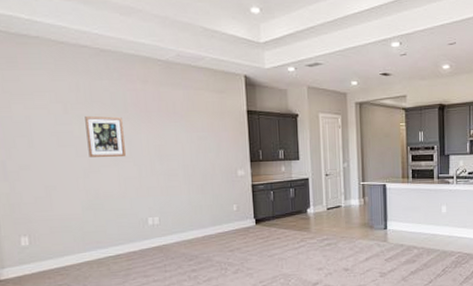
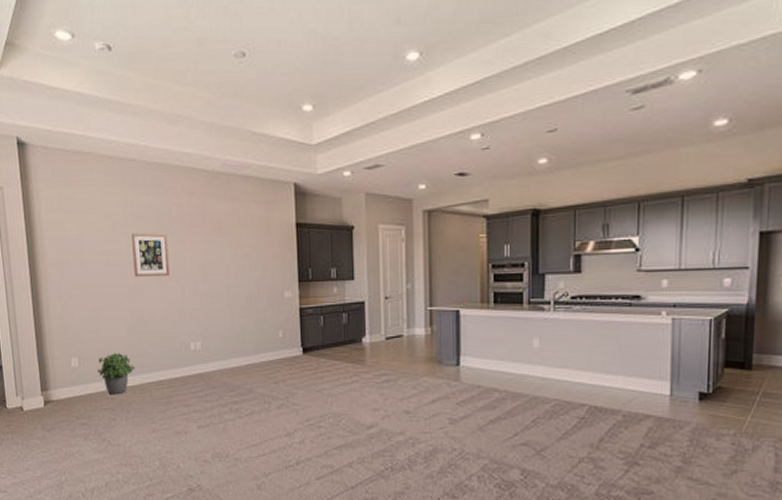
potted plant: none [50,230,91,271] -> present [97,353,135,395]

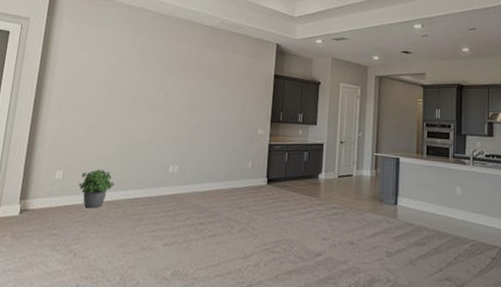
wall art: present [131,232,170,277] -> none [130,67,165,106]

